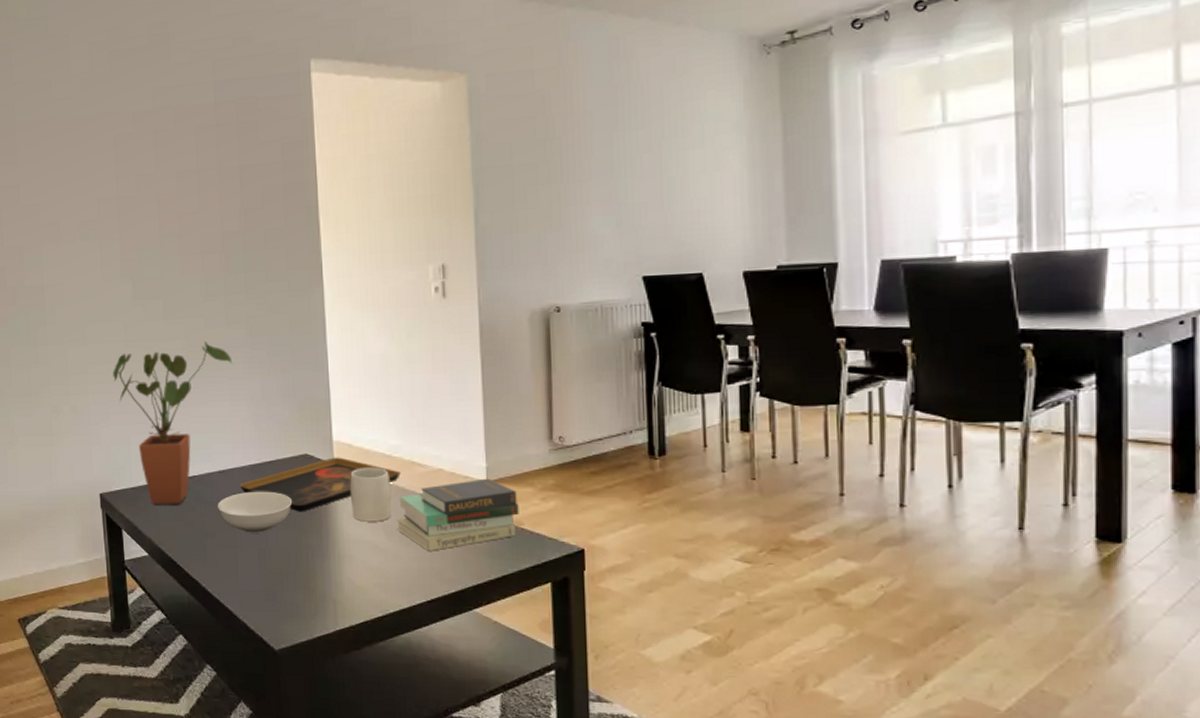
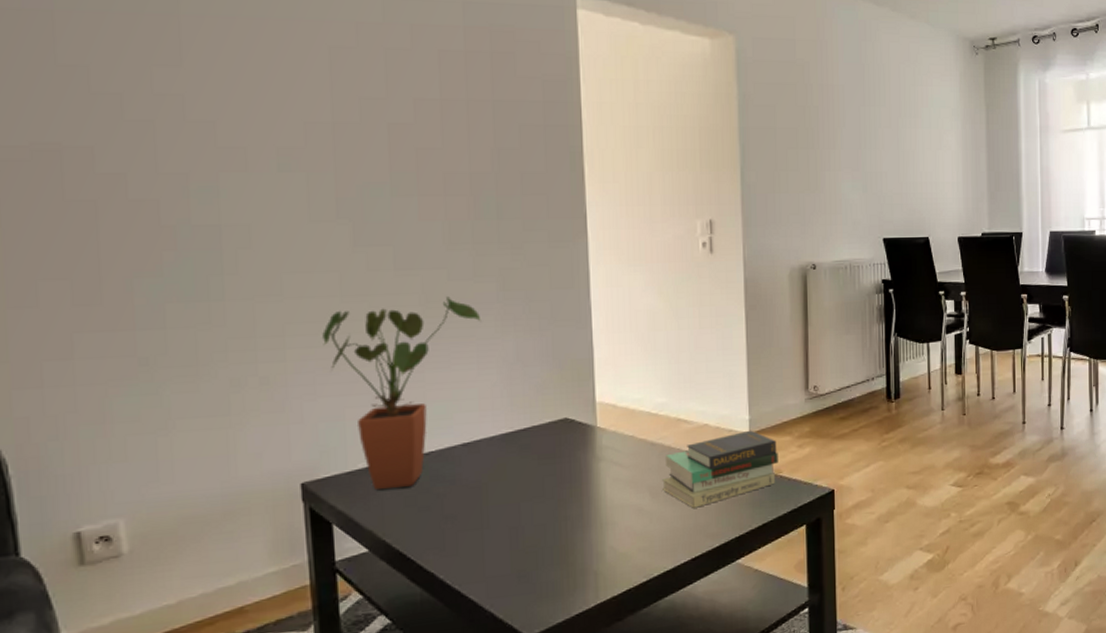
bowl: present [217,491,293,533] -> none [459,461,550,511]
decorative tray: present [239,457,401,512] -> none [487,419,667,482]
mug: present [349,468,392,522] -> none [613,427,658,485]

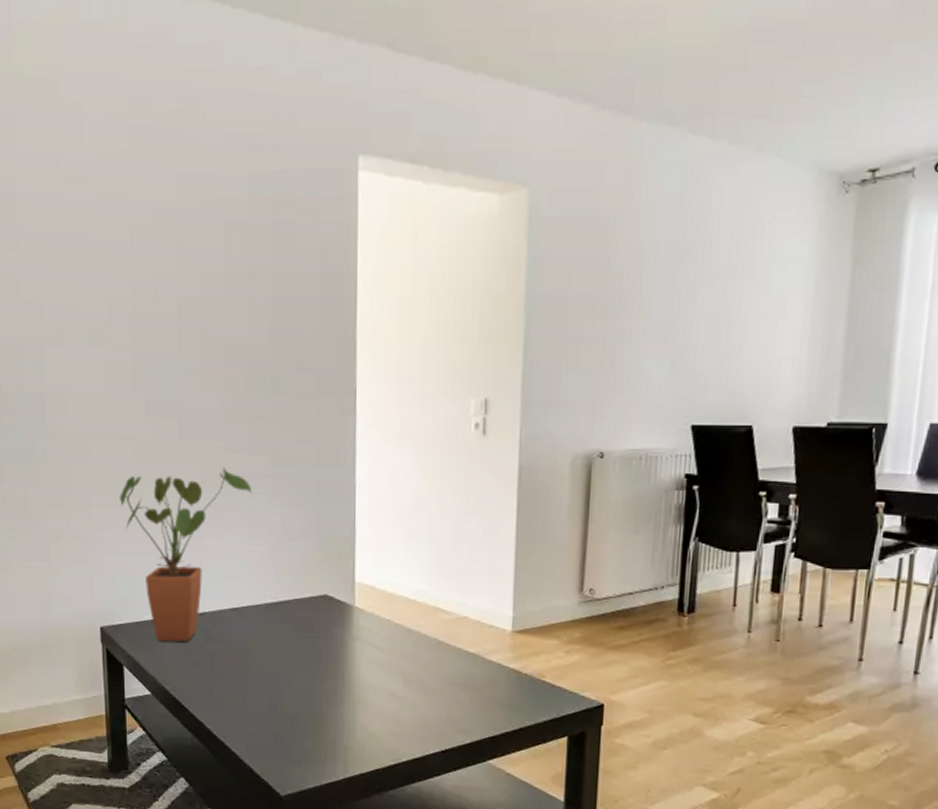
books: present [662,430,778,508] -> none [416,628,543,701]

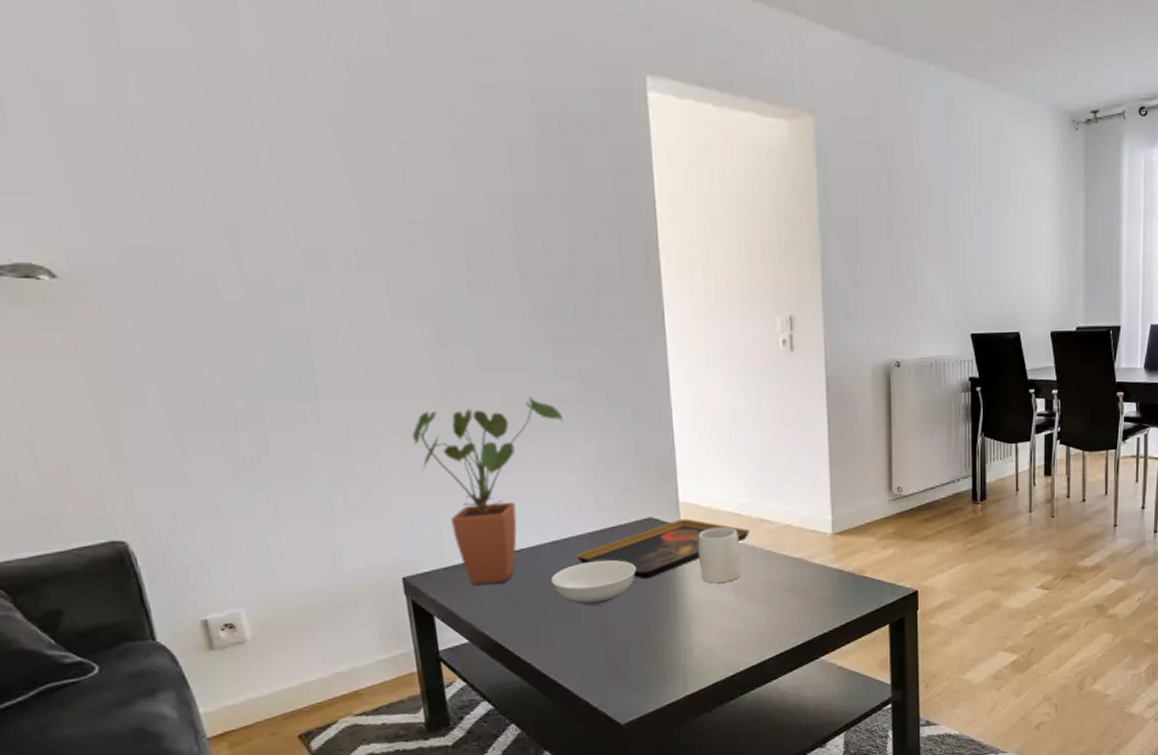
bowl: none [227,631,309,675] -> present [550,559,637,606]
decorative tray: none [252,599,424,655] -> present [576,518,750,579]
mug: none [369,612,413,669] -> present [697,527,742,584]

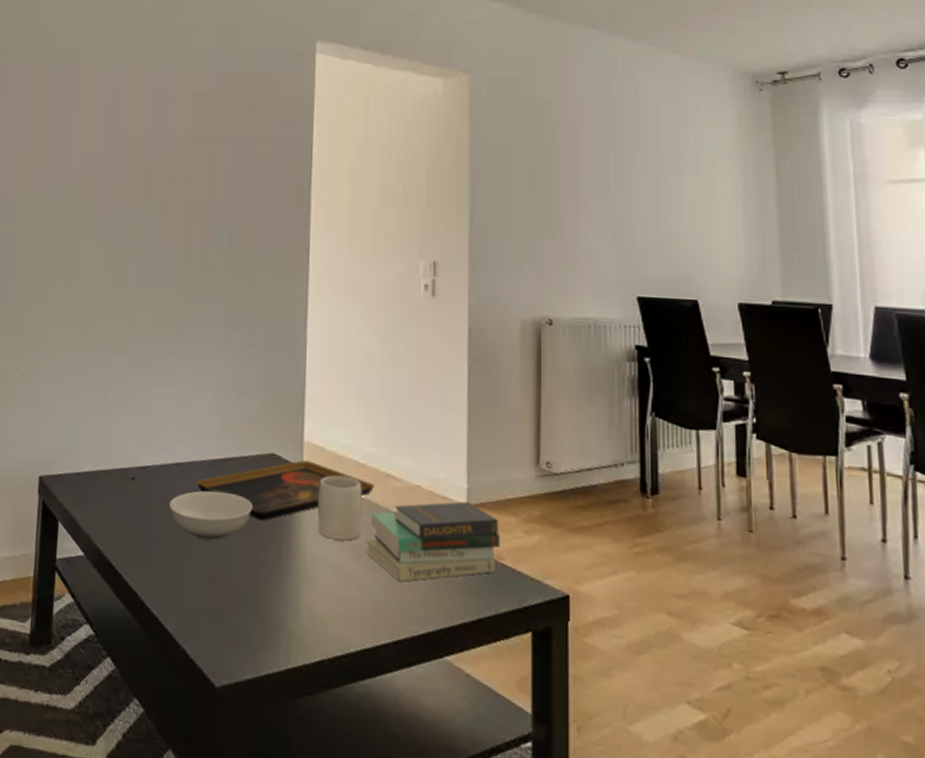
house plant: present [412,397,564,585] -> none [73,316,205,497]
books: none [746,530,862,607] -> present [366,501,500,582]

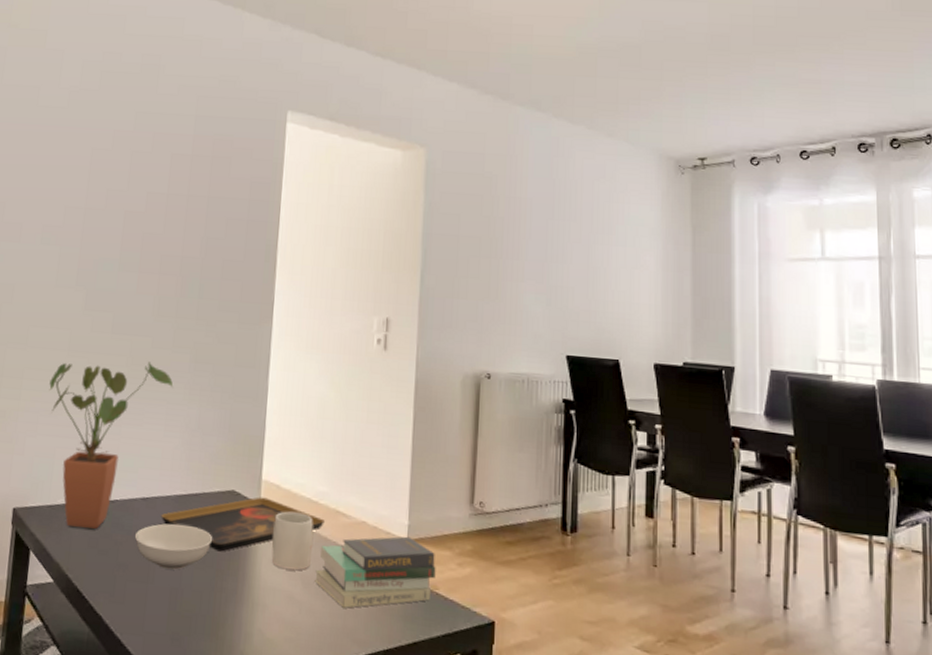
house plant: none [73,316,205,497] -> present [49,362,174,529]

